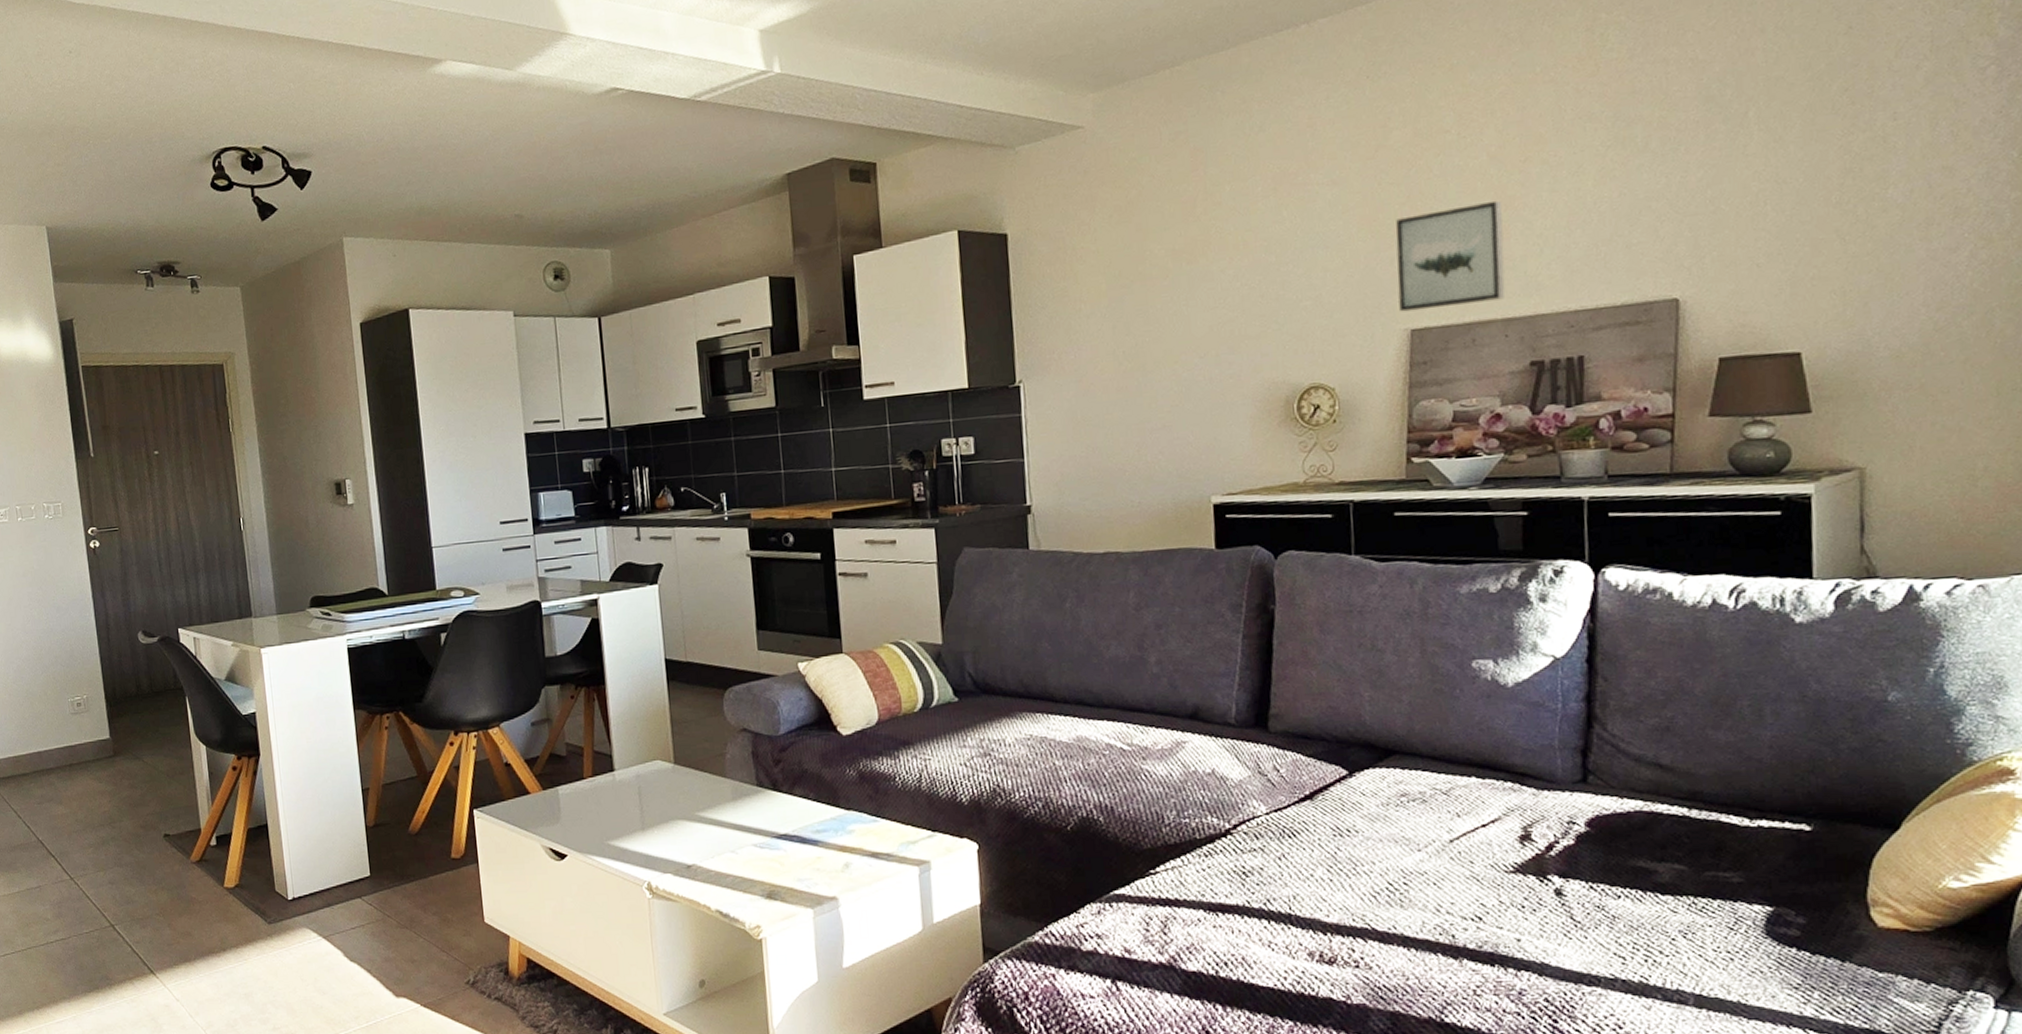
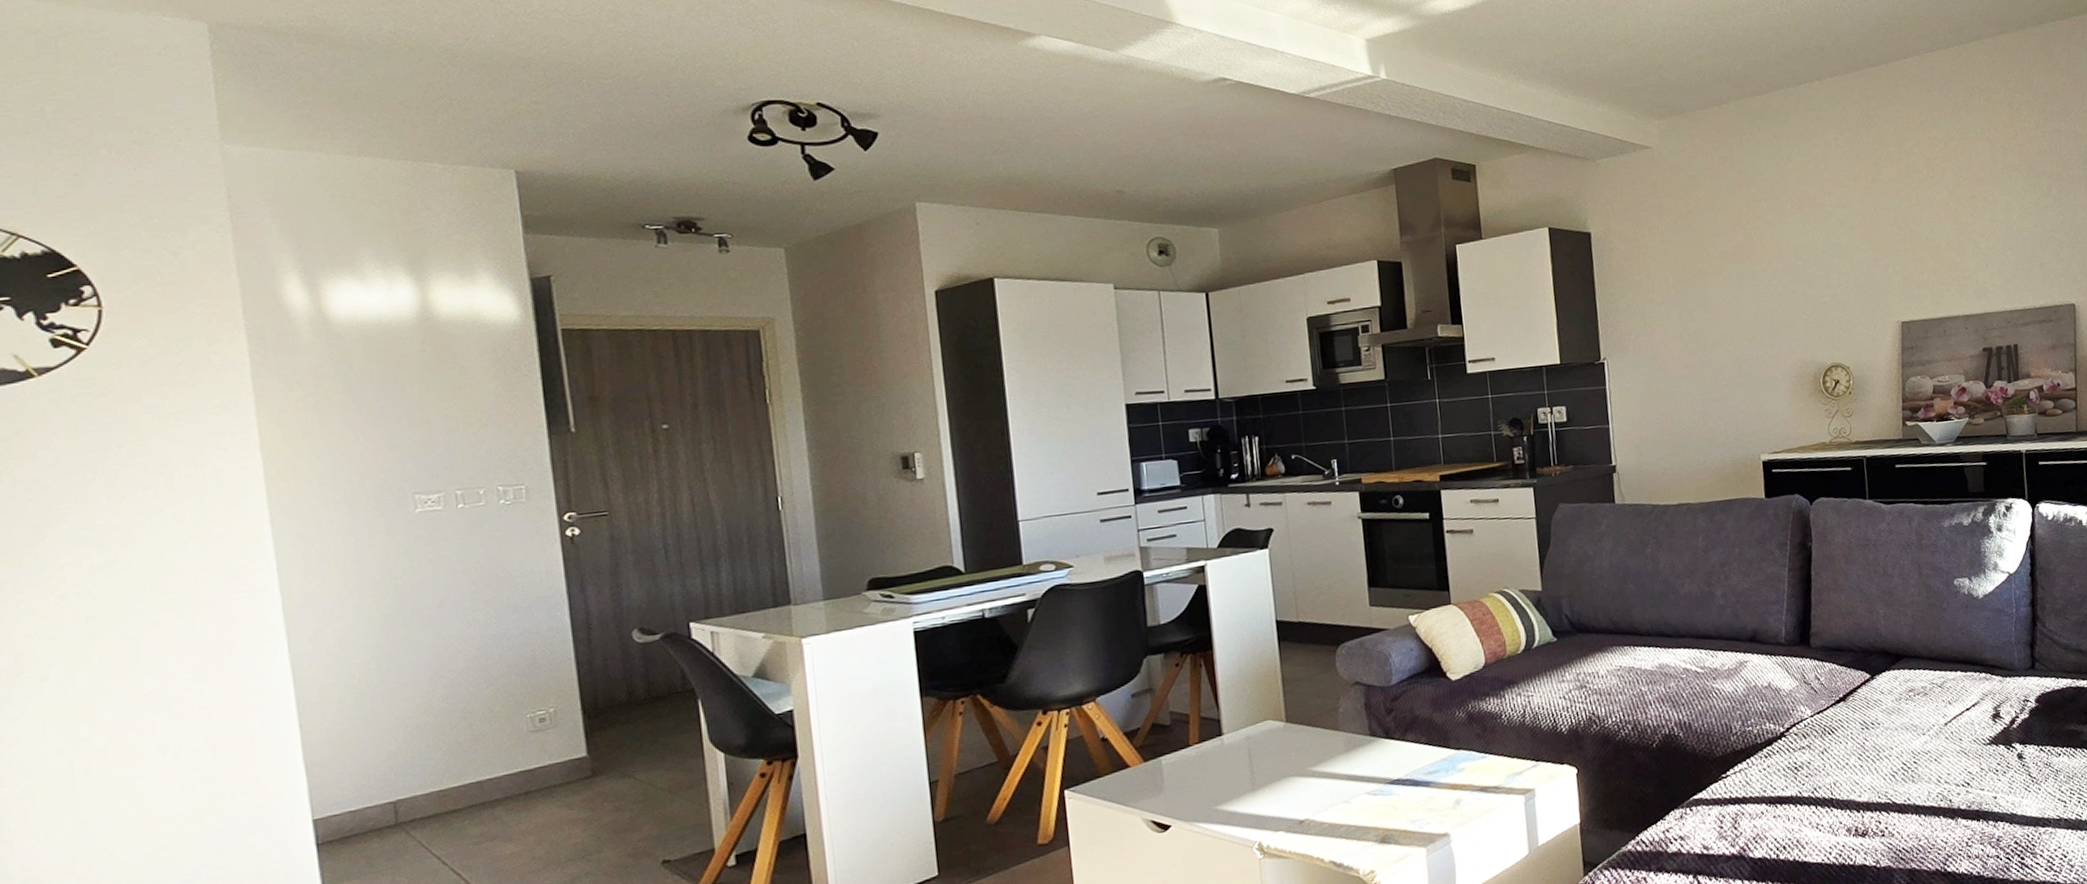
wall art: present [1396,200,1506,312] -> none [1888,226,1964,308]

